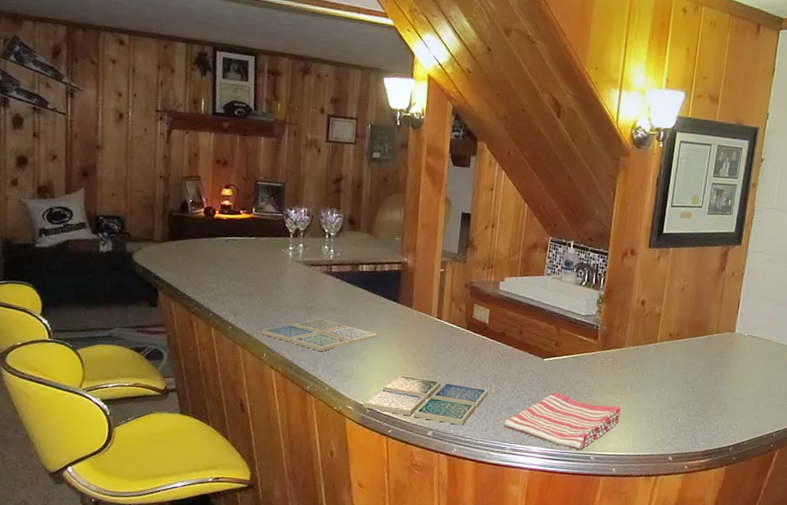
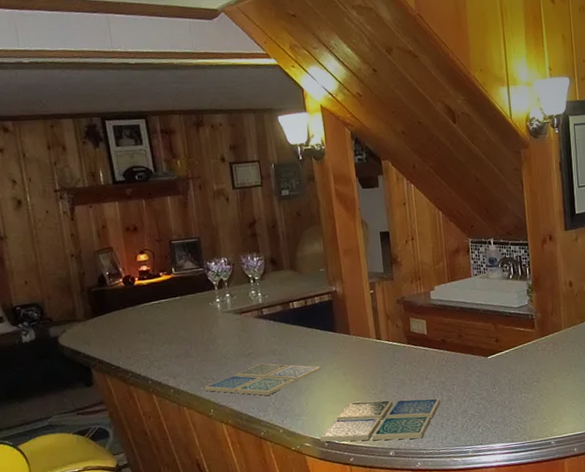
dish towel: present [503,392,621,451] -> none [461,387,571,439]

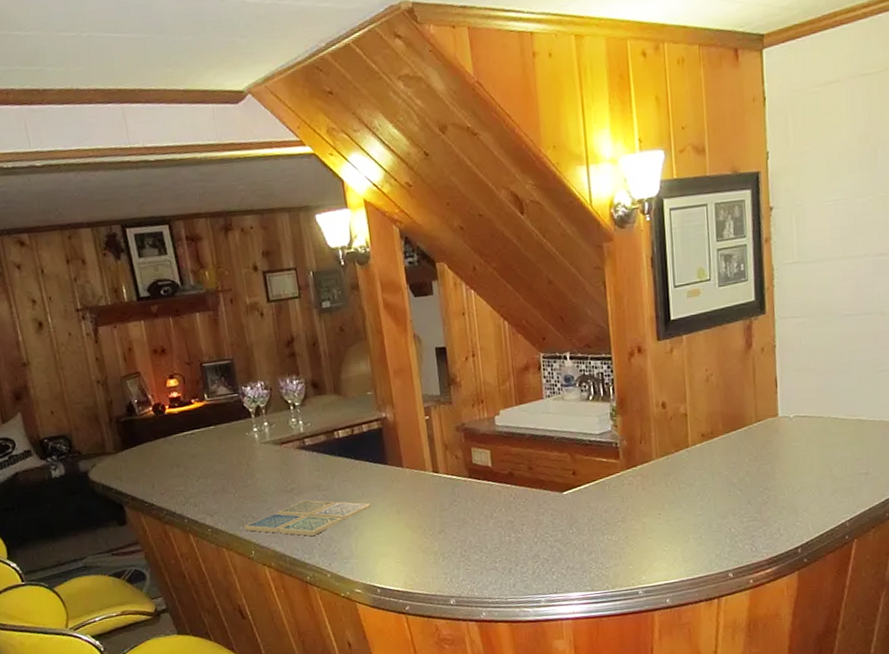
drink coaster: present [320,398,440,442] -> none [371,539,508,588]

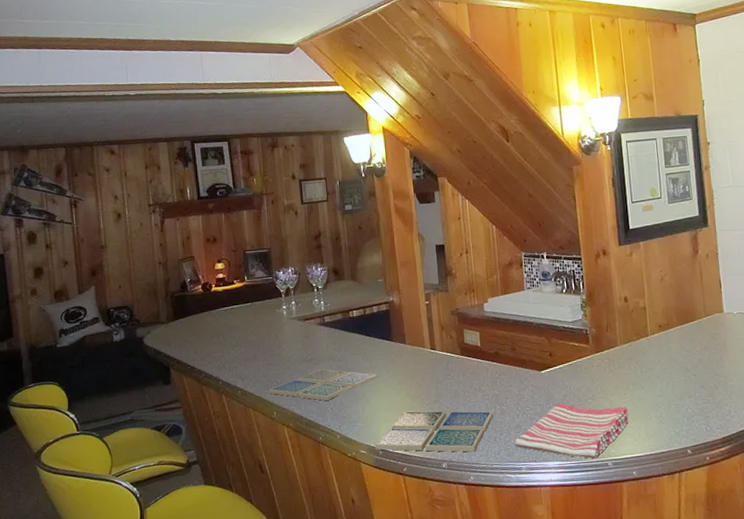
drink coaster: none [371,539,508,588] -> present [375,410,493,452]
dish towel: none [532,527,663,588] -> present [515,403,629,459]

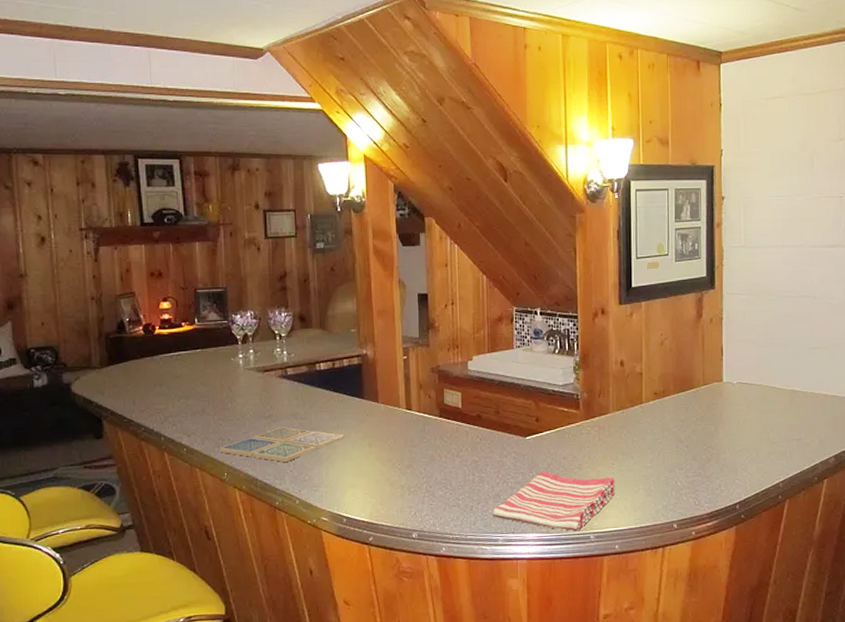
drink coaster: present [375,410,493,452] -> none [338,475,471,522]

